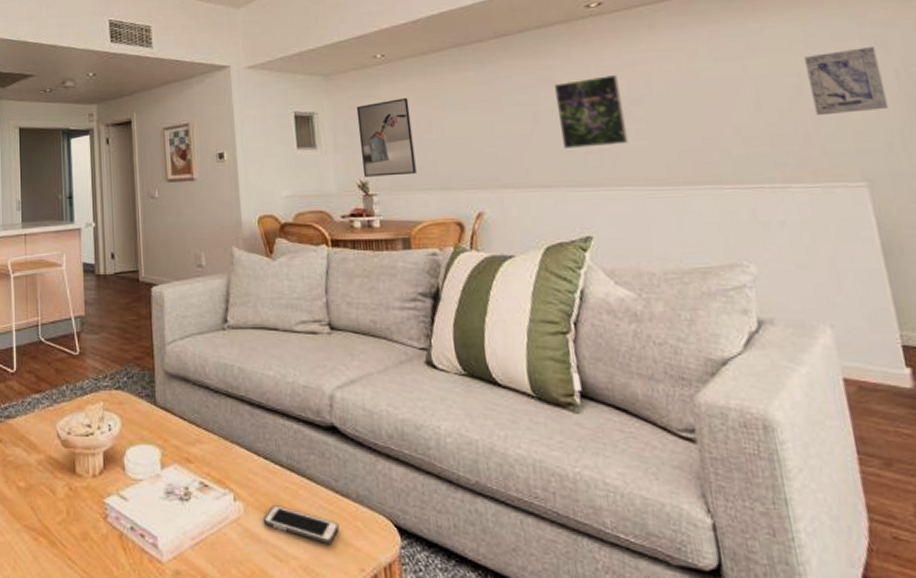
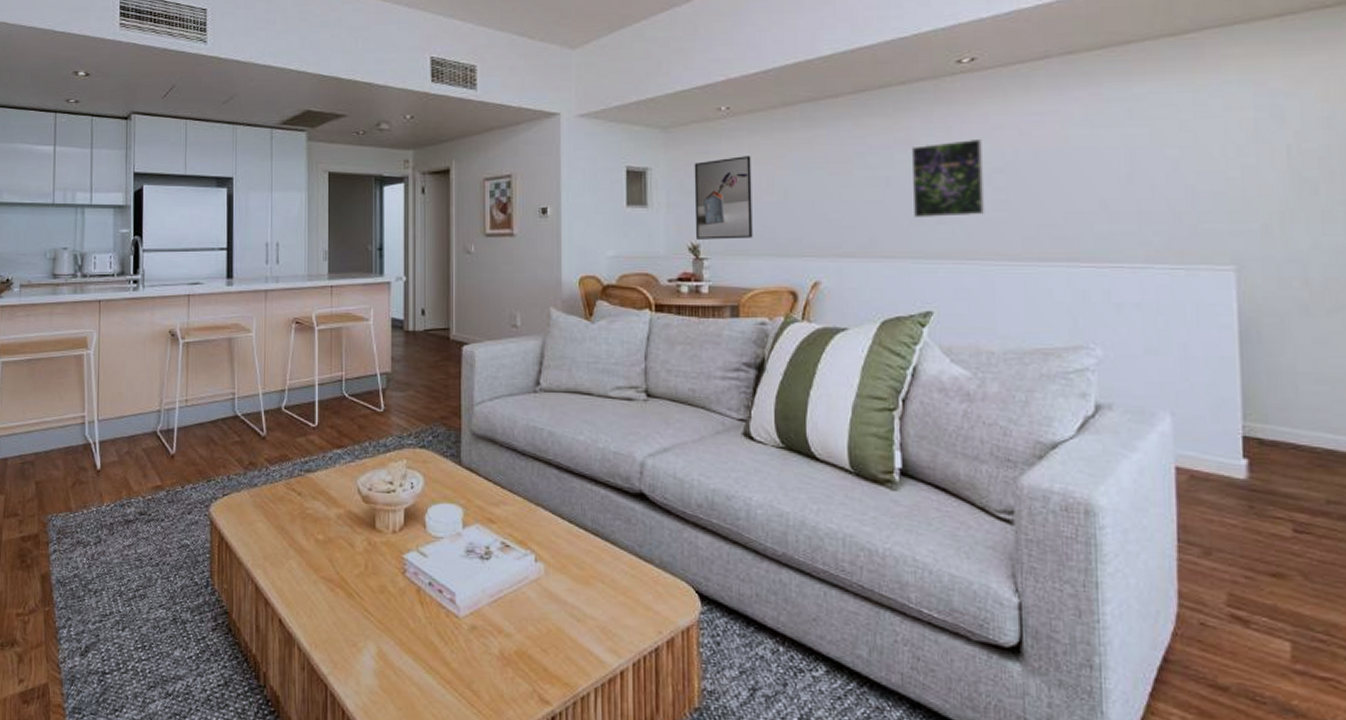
cell phone: present [262,505,339,544] -> none [563,567,640,606]
wall art: present [804,46,889,116] -> none [1190,118,1273,193]

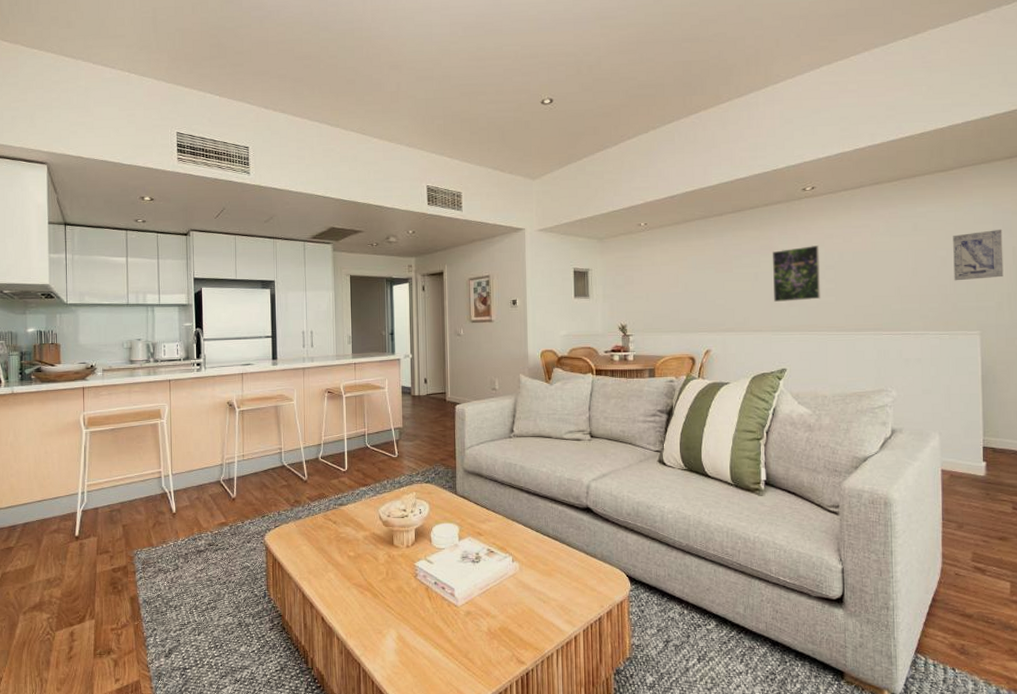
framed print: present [694,156,753,240] -> none [622,259,664,321]
wall art: none [1190,118,1273,193] -> present [953,229,1004,281]

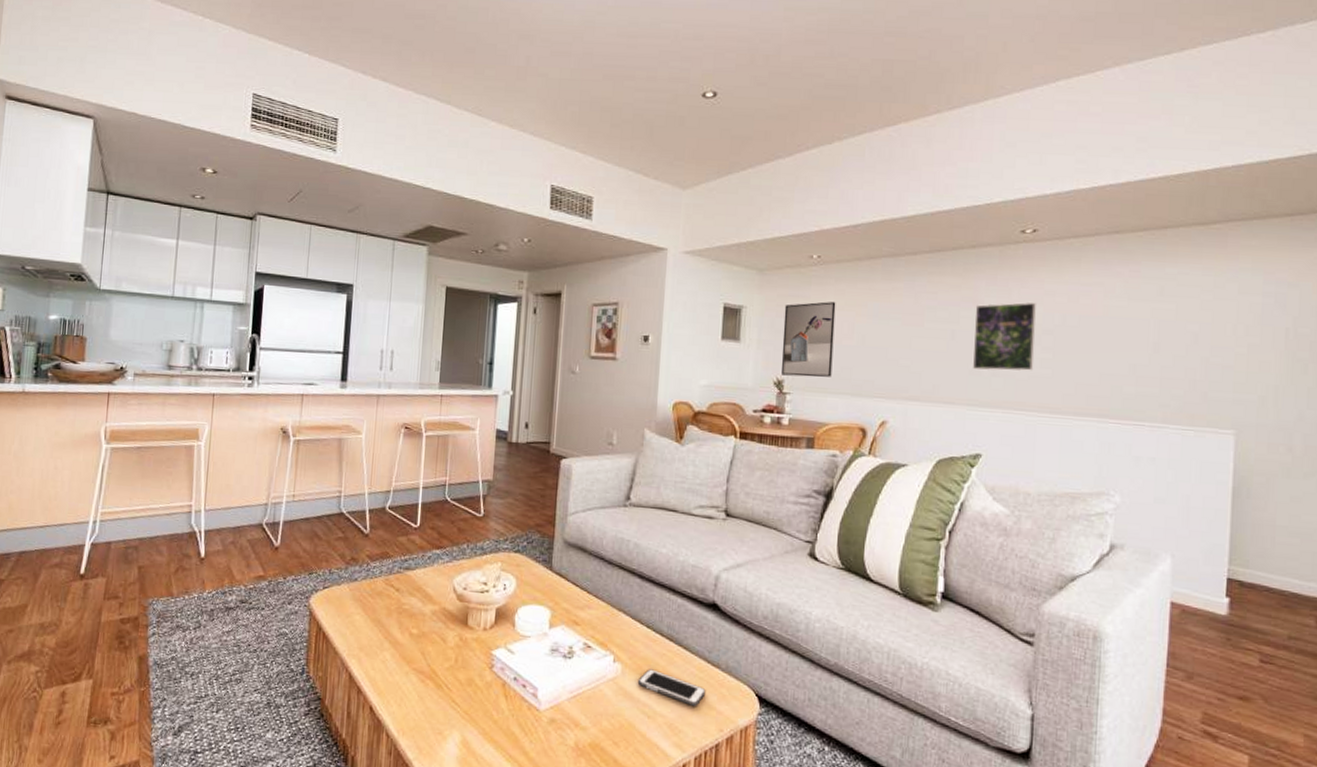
cell phone: none [533,564,587,589] -> present [637,669,706,706]
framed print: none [622,259,664,321] -> present [781,301,836,378]
wall art: present [953,229,1004,281] -> none [1206,303,1274,365]

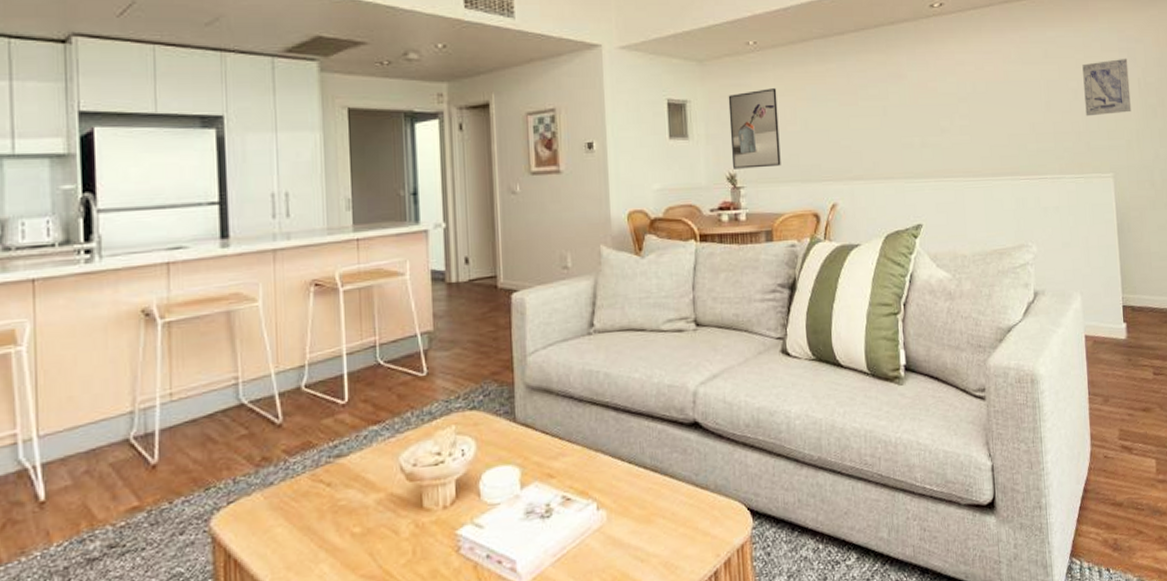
cell phone: present [637,669,706,706] -> none [625,507,698,537]
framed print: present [972,302,1036,371] -> none [900,72,956,142]
wall art: none [1206,303,1274,365] -> present [1082,58,1131,117]

